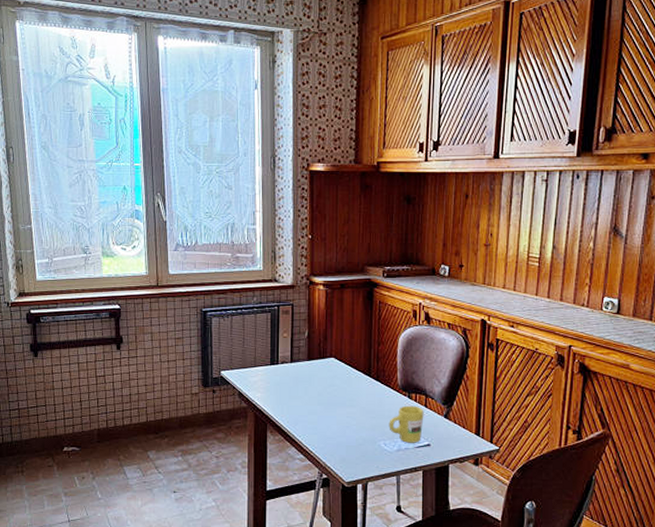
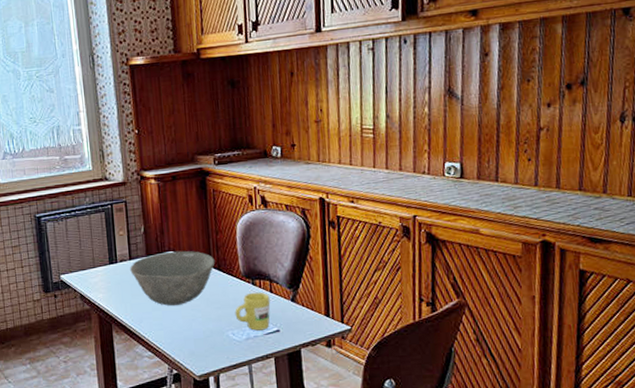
bowl: none [290,358,375,411] -> present [130,250,215,306]

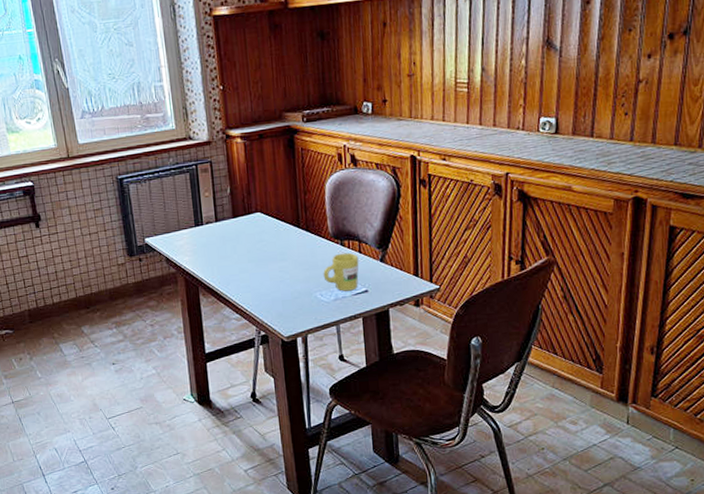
bowl: present [130,250,215,306] -> none [216,211,304,268]

